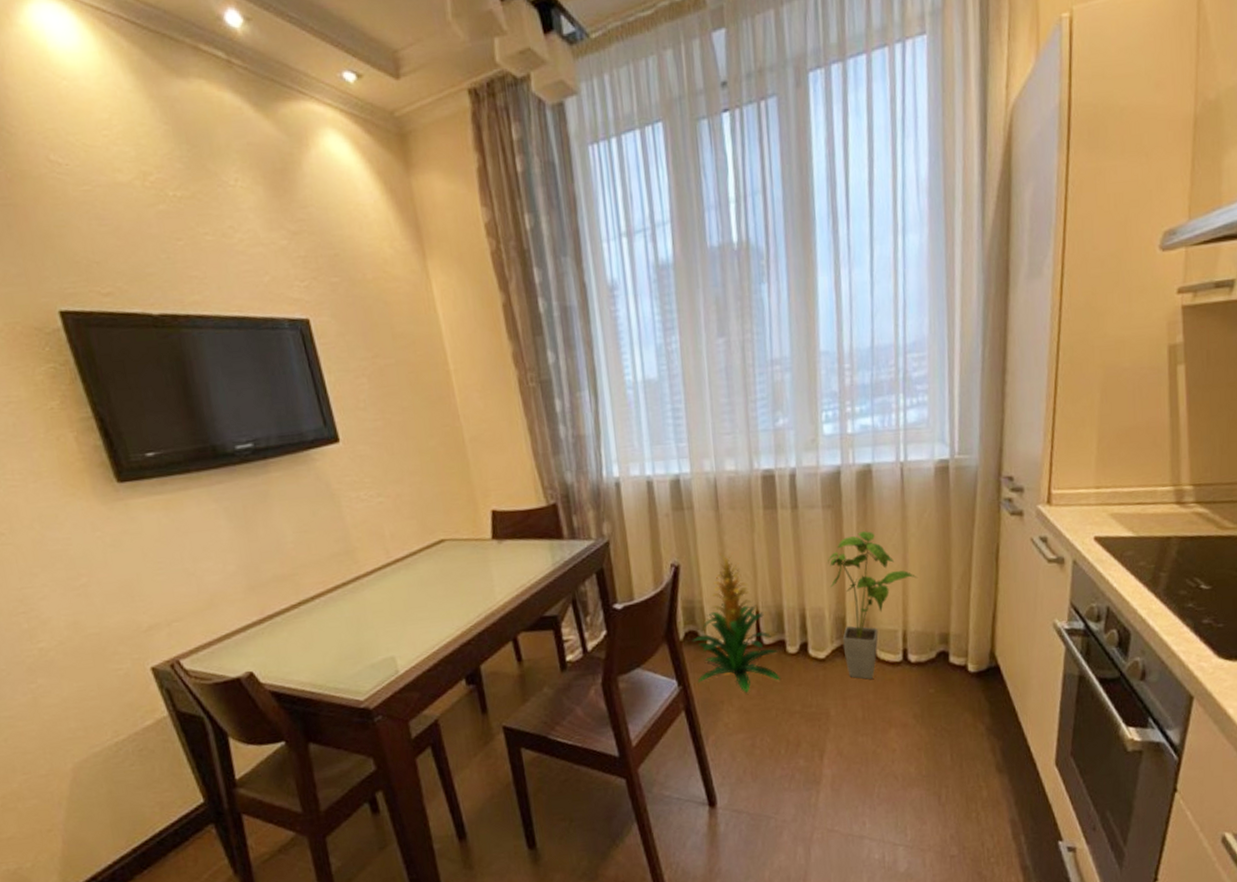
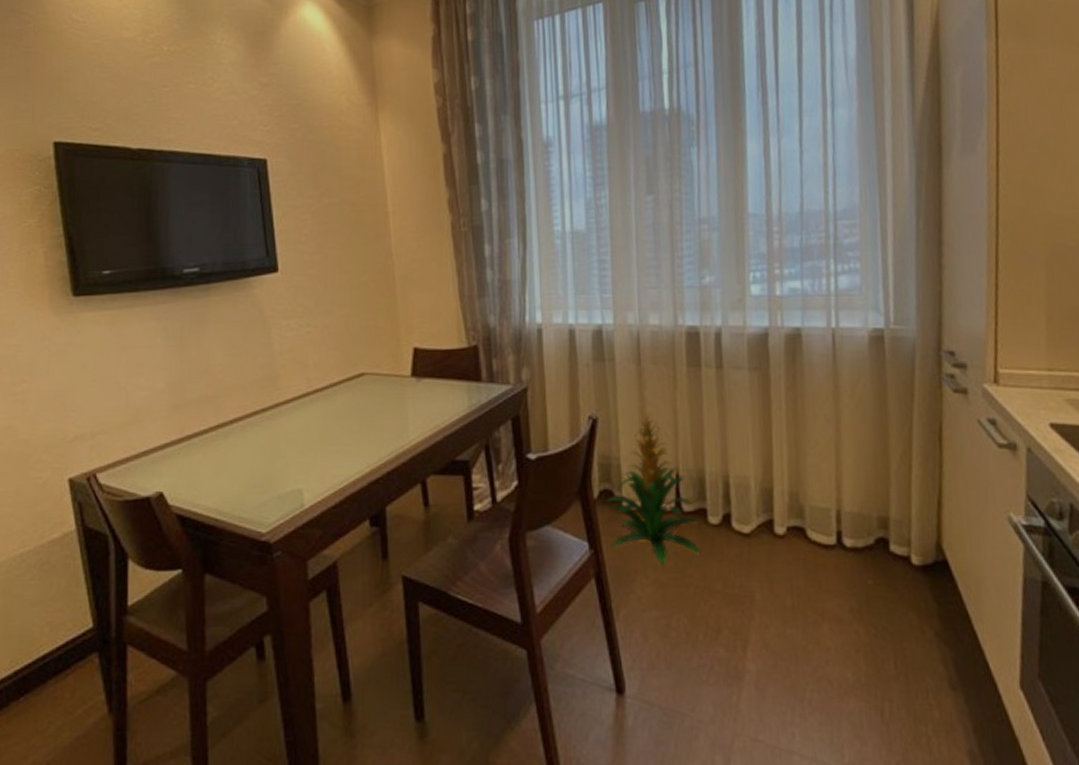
house plant: present [828,531,918,680] -> none [754,397,853,562]

